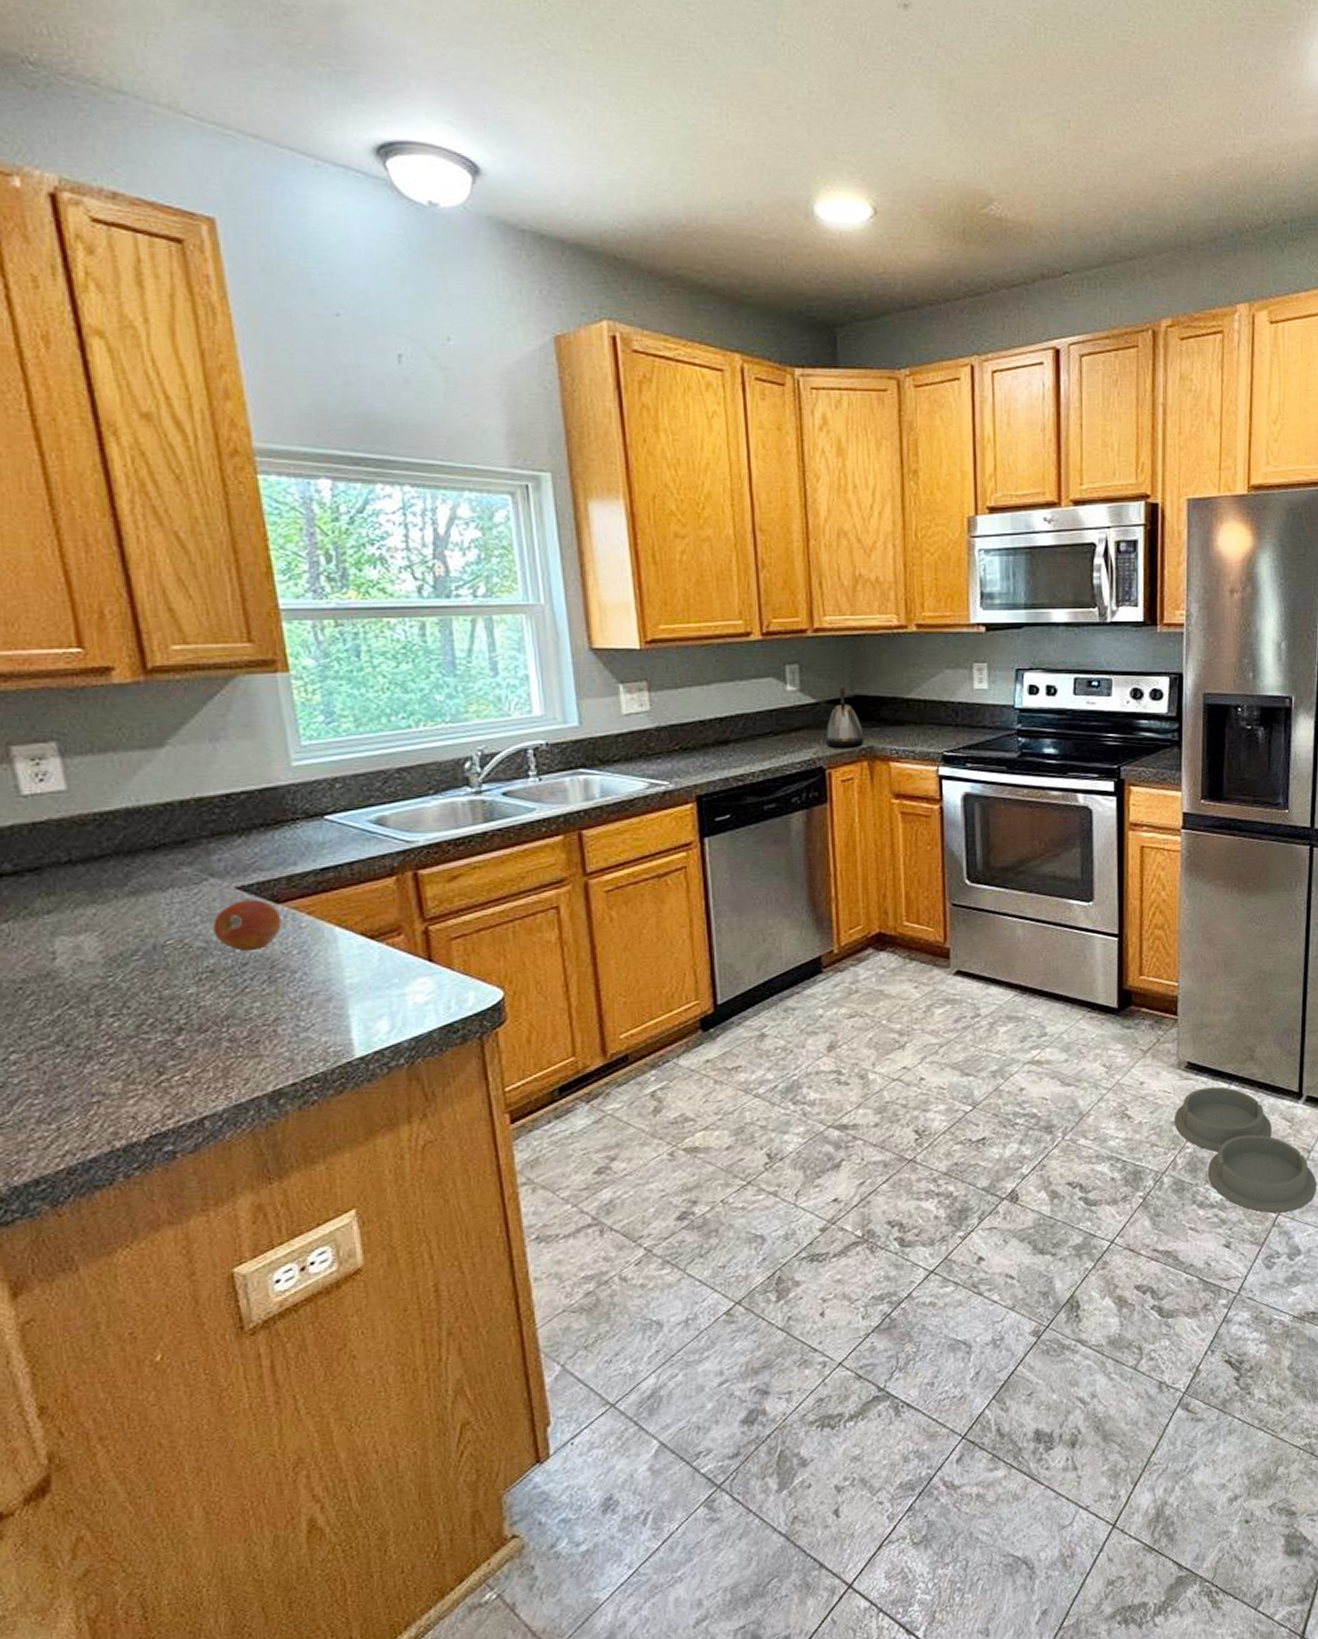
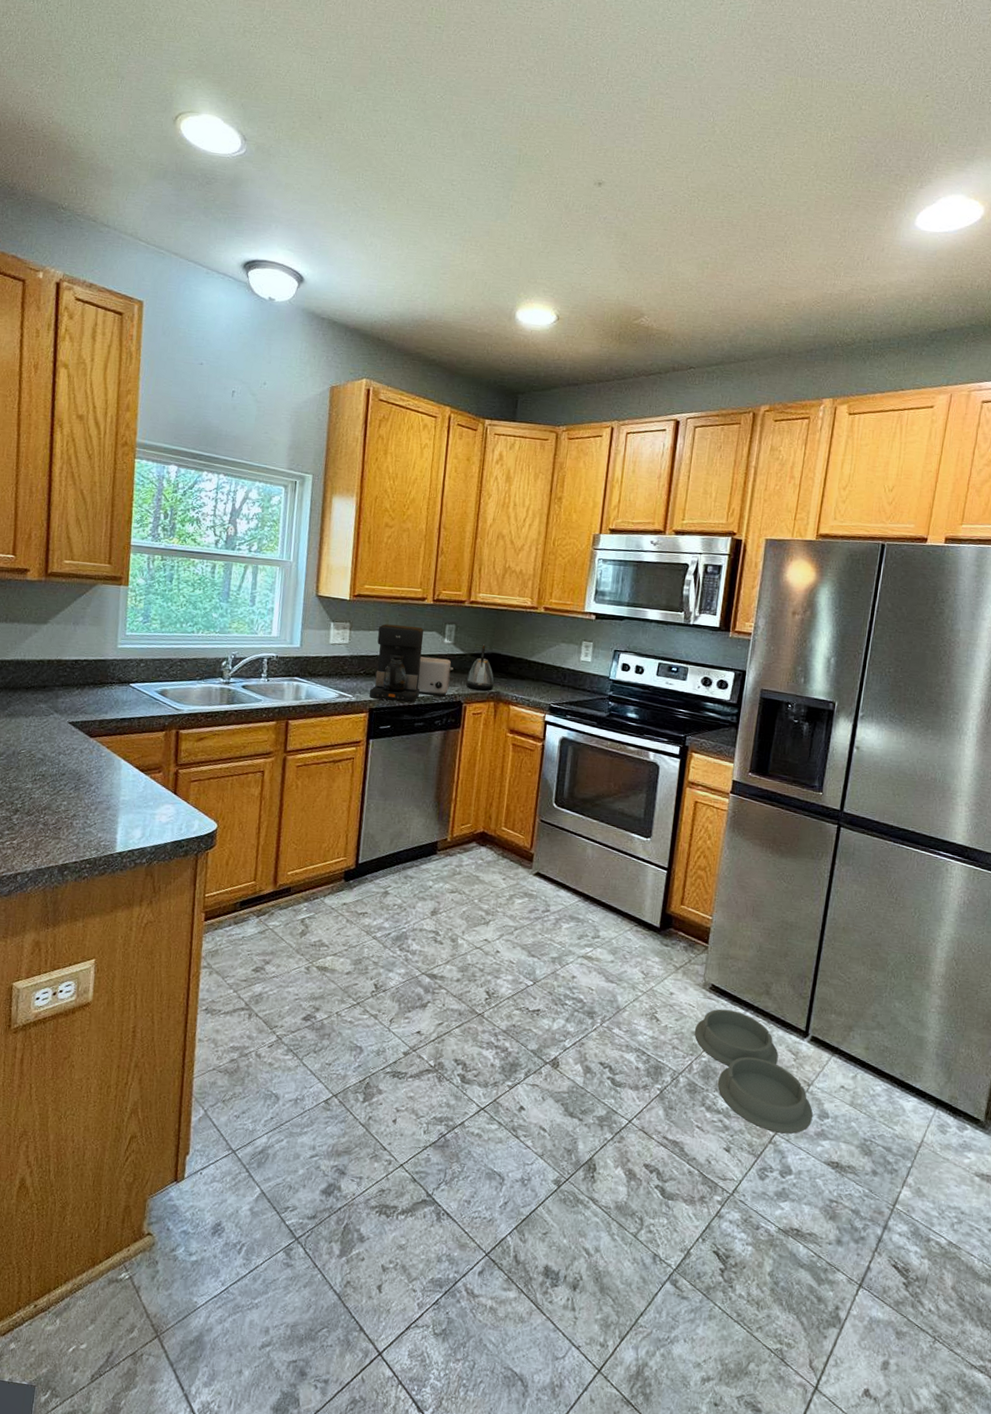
fruit: present [213,899,282,952] -> none [49,731,91,767]
coffee maker: none [691,675,763,781] -> present [369,624,424,703]
toaster: none [756,712,805,767] -> present [417,656,454,697]

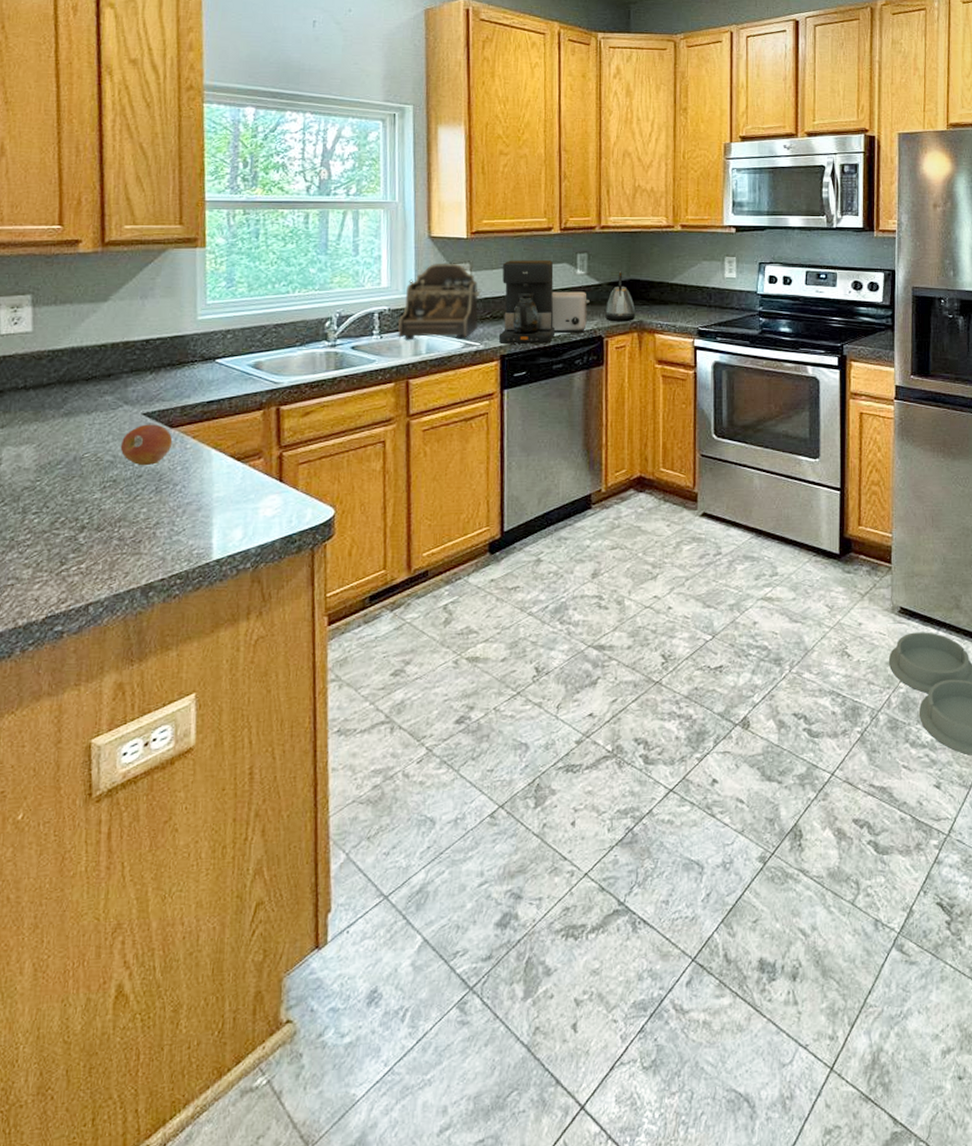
fruit: none [49,731,91,767] -> present [120,424,173,466]
spice rack: none [282,620,358,690] -> present [397,264,481,339]

